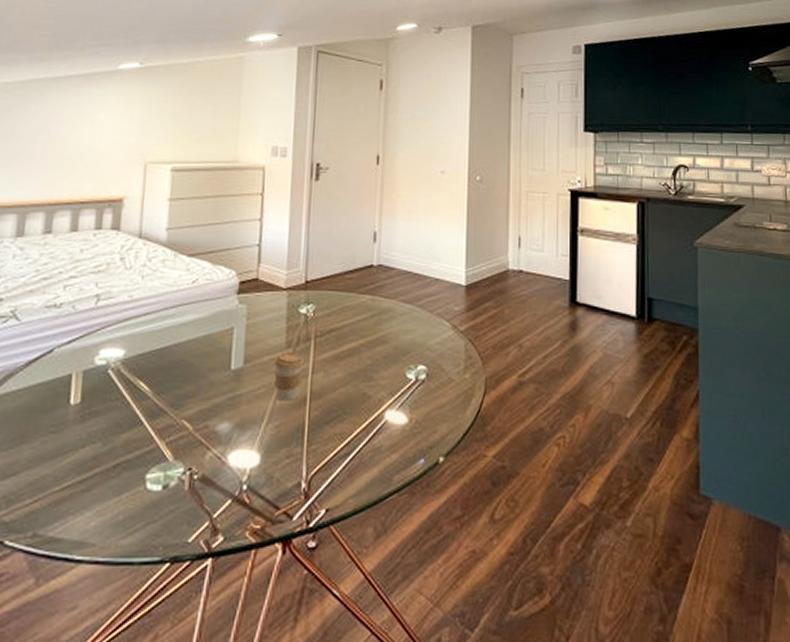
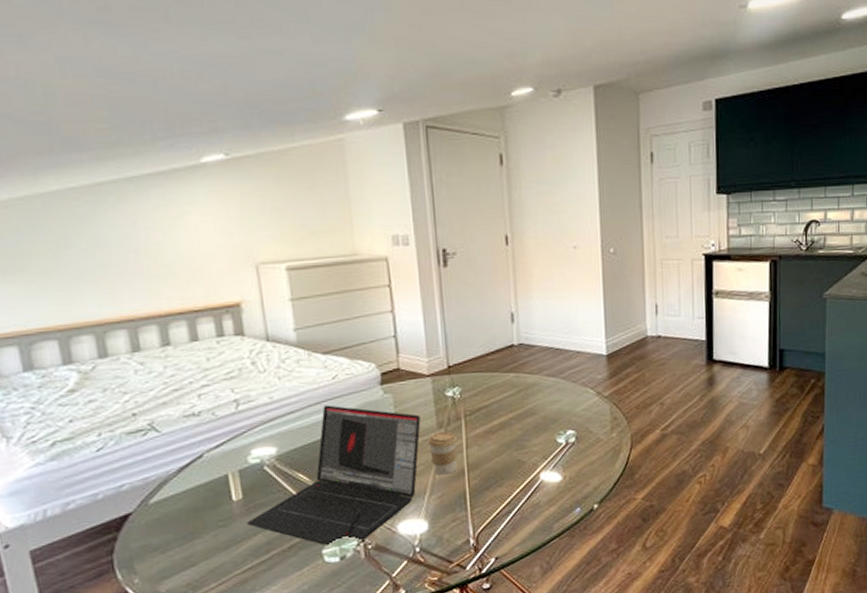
laptop: none [77,310,270,472] -> present [246,405,421,547]

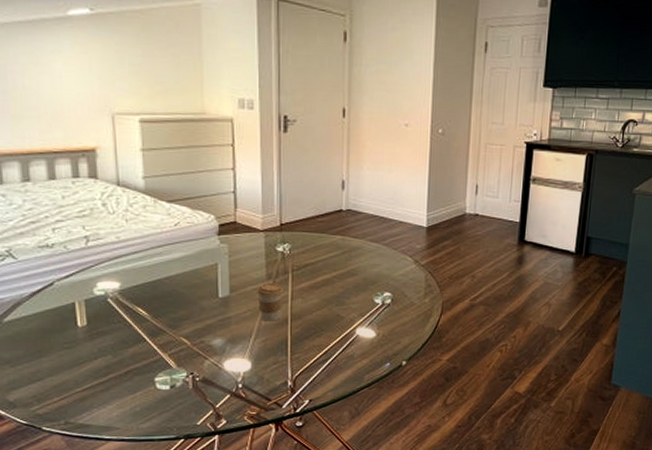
laptop: present [246,405,421,547] -> none [89,249,251,376]

